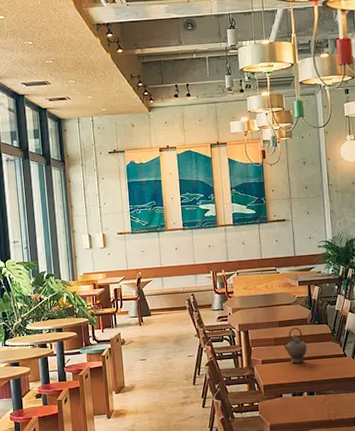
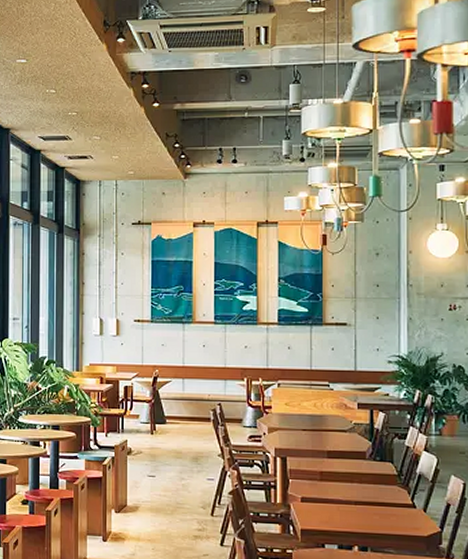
teapot: present [281,327,308,364] -> none [328,460,363,508]

